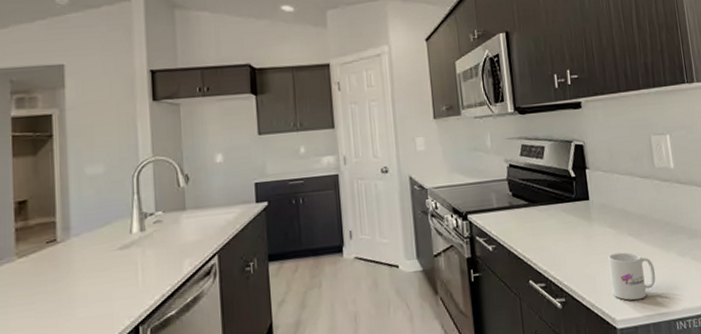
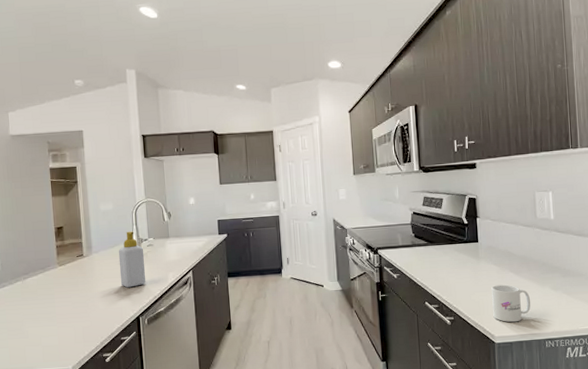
soap bottle: none [110,202,151,285] -> present [118,231,146,288]

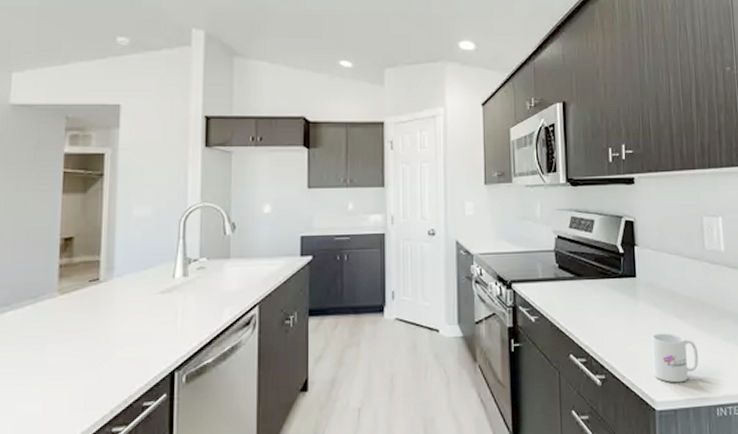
soap bottle: present [118,231,146,288] -> none [151,247,191,329]

